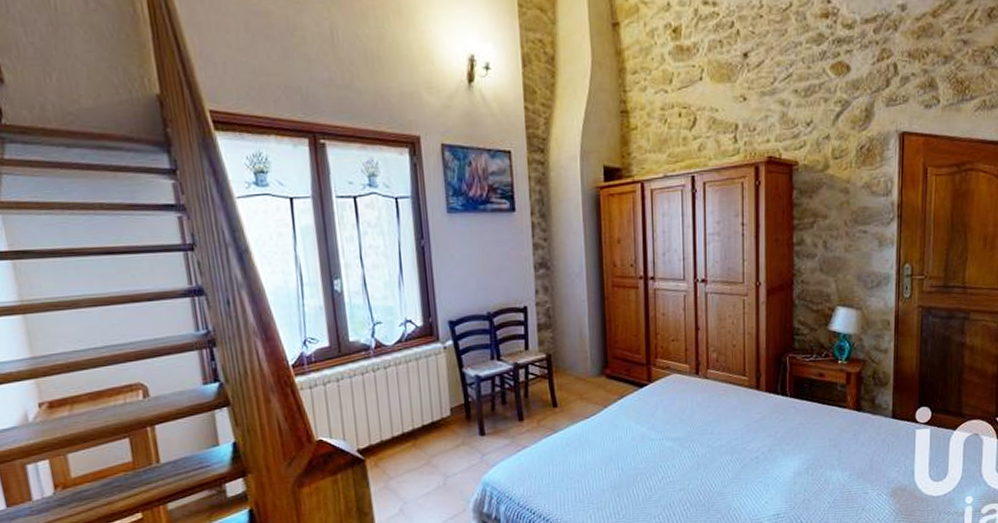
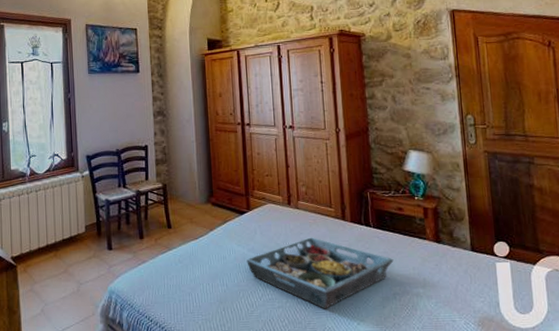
serving tray: none [646,410,809,489] -> present [246,237,394,309]

